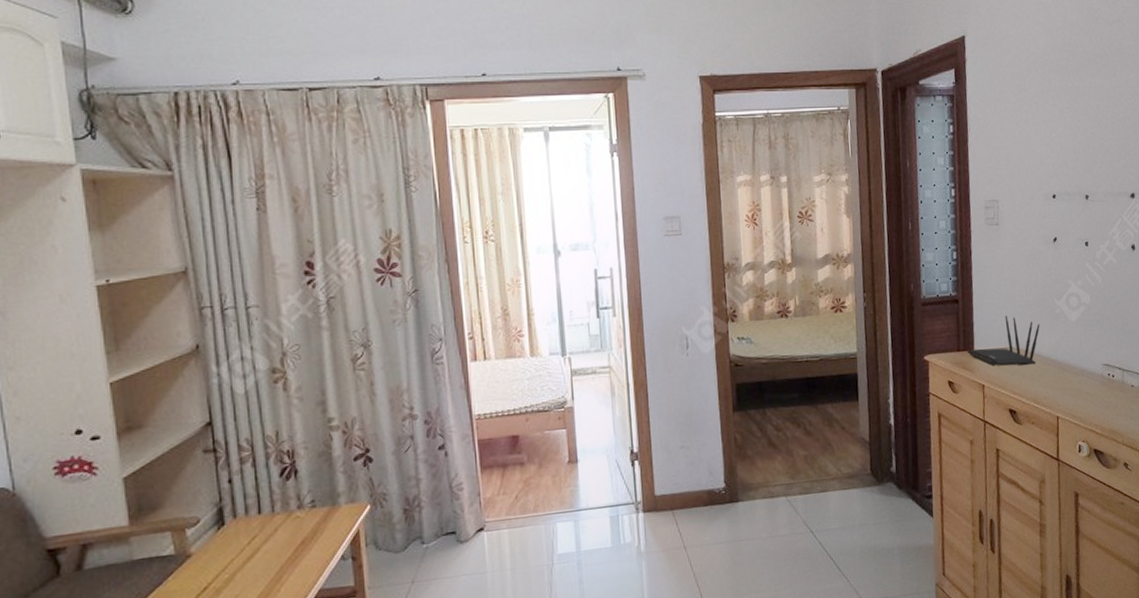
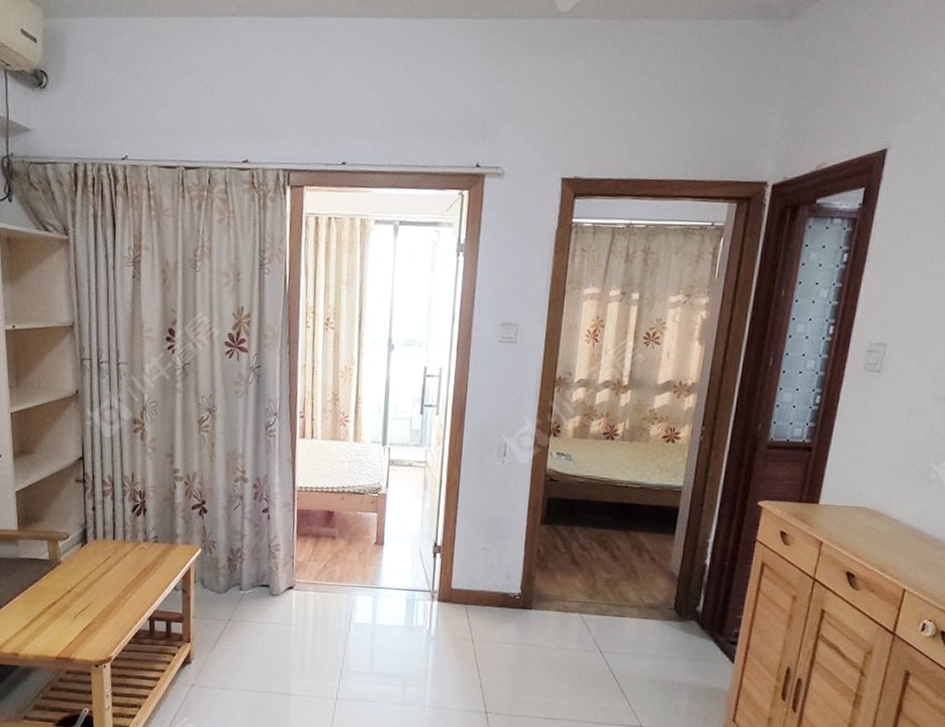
wifi router: present [967,315,1040,366] -> none [810,472,907,531]

